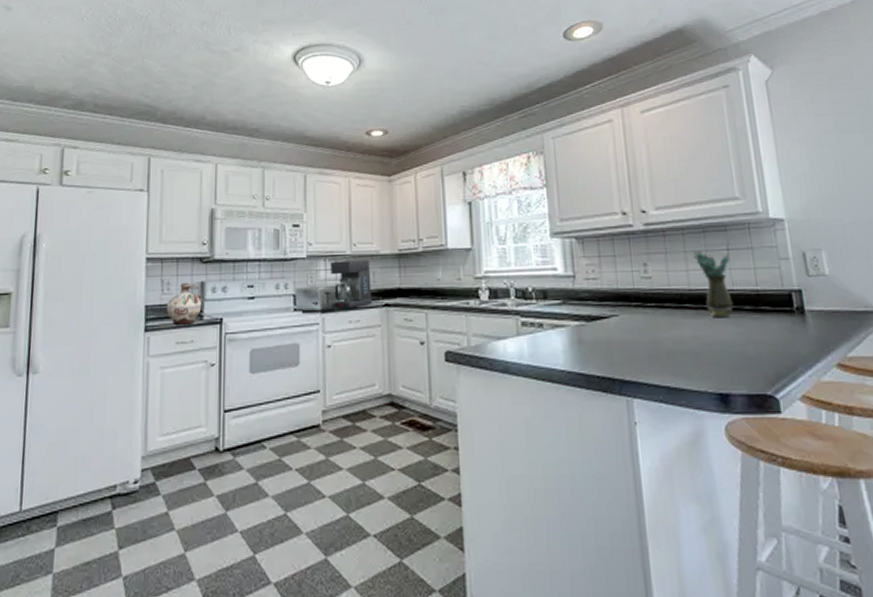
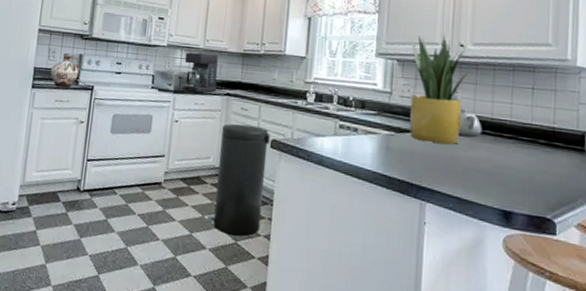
pedal bin: none [379,337,446,475] -> present [205,123,270,237]
planter: none [586,201,660,328] -> present [409,34,474,146]
teapot: none [652,282,682,315] -> present [458,108,482,137]
vase: present [693,250,734,318] -> none [501,85,533,148]

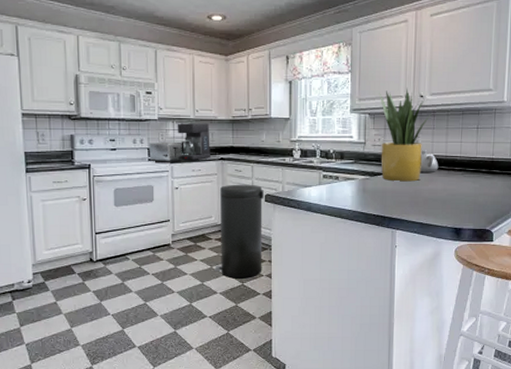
ceramic jug: present [50,52,80,87] -> none [42,135,73,168]

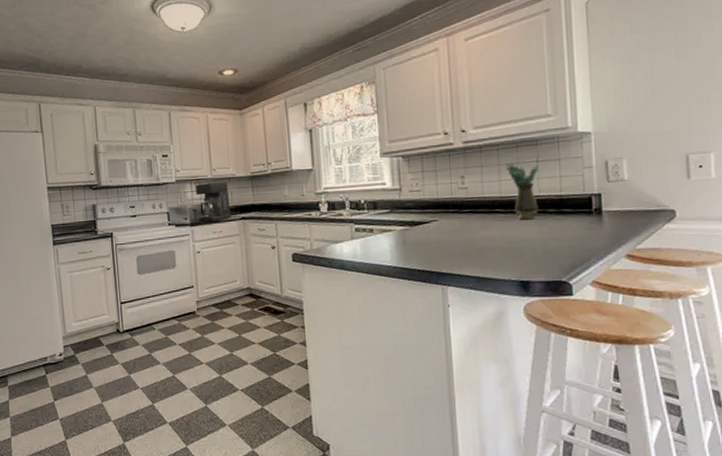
pedal bin: present [214,184,264,279] -> none [242,243,295,347]
planter: present [379,87,431,182] -> none [412,122,478,231]
teapot: present [420,150,439,173] -> none [468,191,493,219]
vase: none [453,127,477,177] -> present [506,163,539,220]

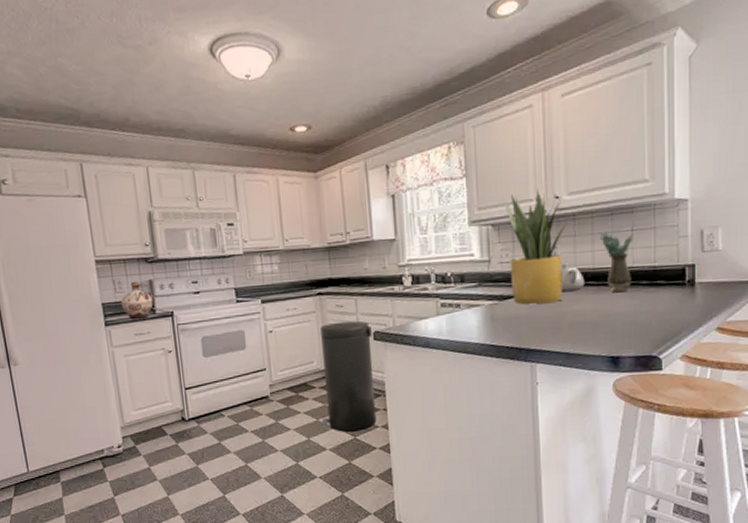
ceramic jug: none [67,205,96,239] -> present [120,281,153,319]
toaster: present [168,203,202,227] -> none [235,278,274,304]
coffee maker: present [195,182,231,223] -> none [265,253,306,299]
pedal bin: none [242,243,295,347] -> present [319,320,377,432]
planter: none [412,122,478,231] -> present [502,188,571,305]
teapot: none [468,191,493,219] -> present [560,263,585,292]

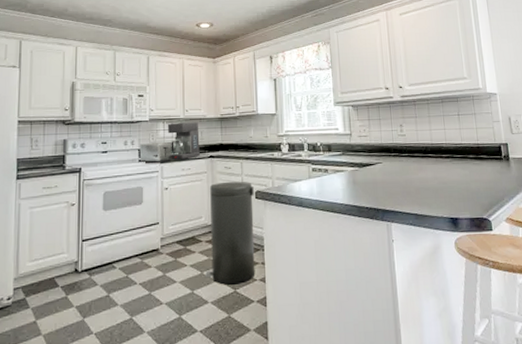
ceramic jug: present [120,281,153,319] -> none [34,140,65,174]
toaster: none [235,278,274,304] -> present [139,141,172,164]
coffee maker: none [265,253,306,299] -> present [167,122,200,160]
planter: present [502,188,571,305] -> none [360,79,412,172]
teapot: present [560,263,585,292] -> none [406,138,426,162]
vase: present [600,232,632,293] -> none [435,115,462,164]

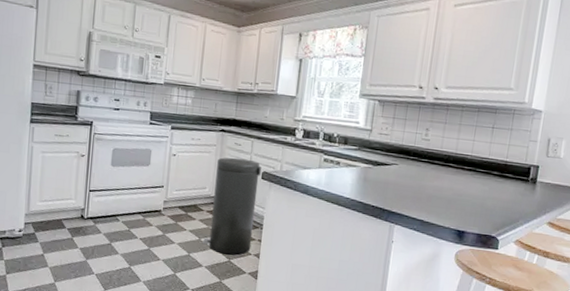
toaster: present [139,141,172,164] -> none [151,106,185,129]
coffee maker: present [167,122,200,160] -> none [181,90,214,130]

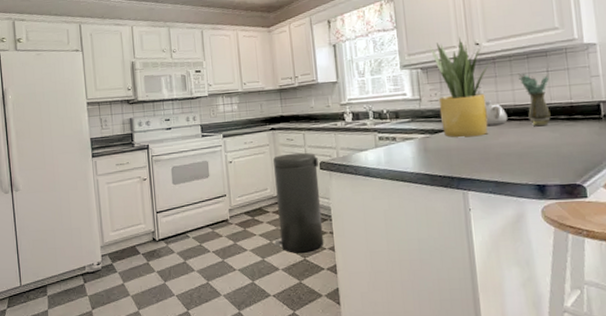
planter: none [385,77,445,177] -> present [429,36,491,138]
teapot: none [426,144,448,169] -> present [484,100,508,126]
vase: none [465,124,493,178] -> present [518,73,551,127]

